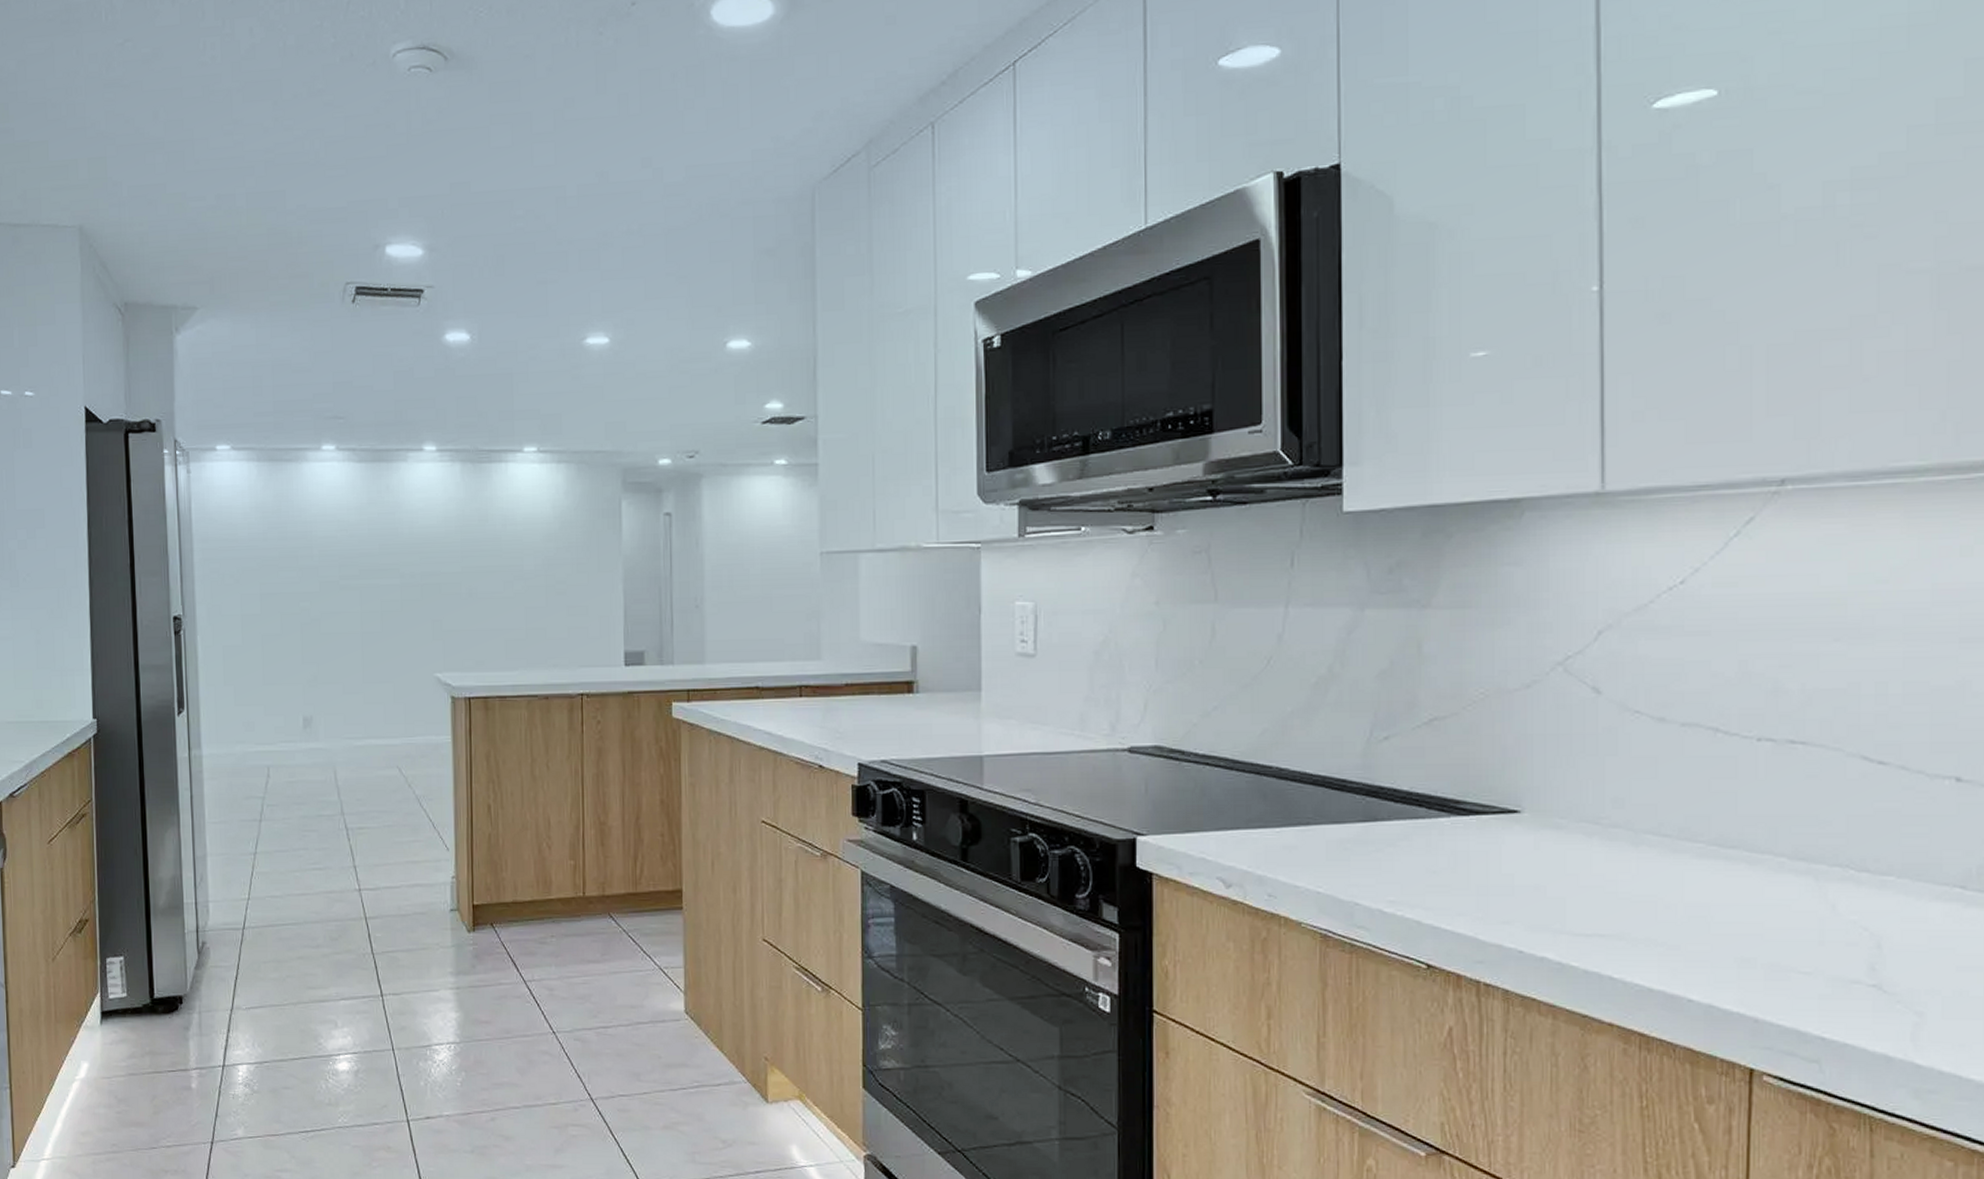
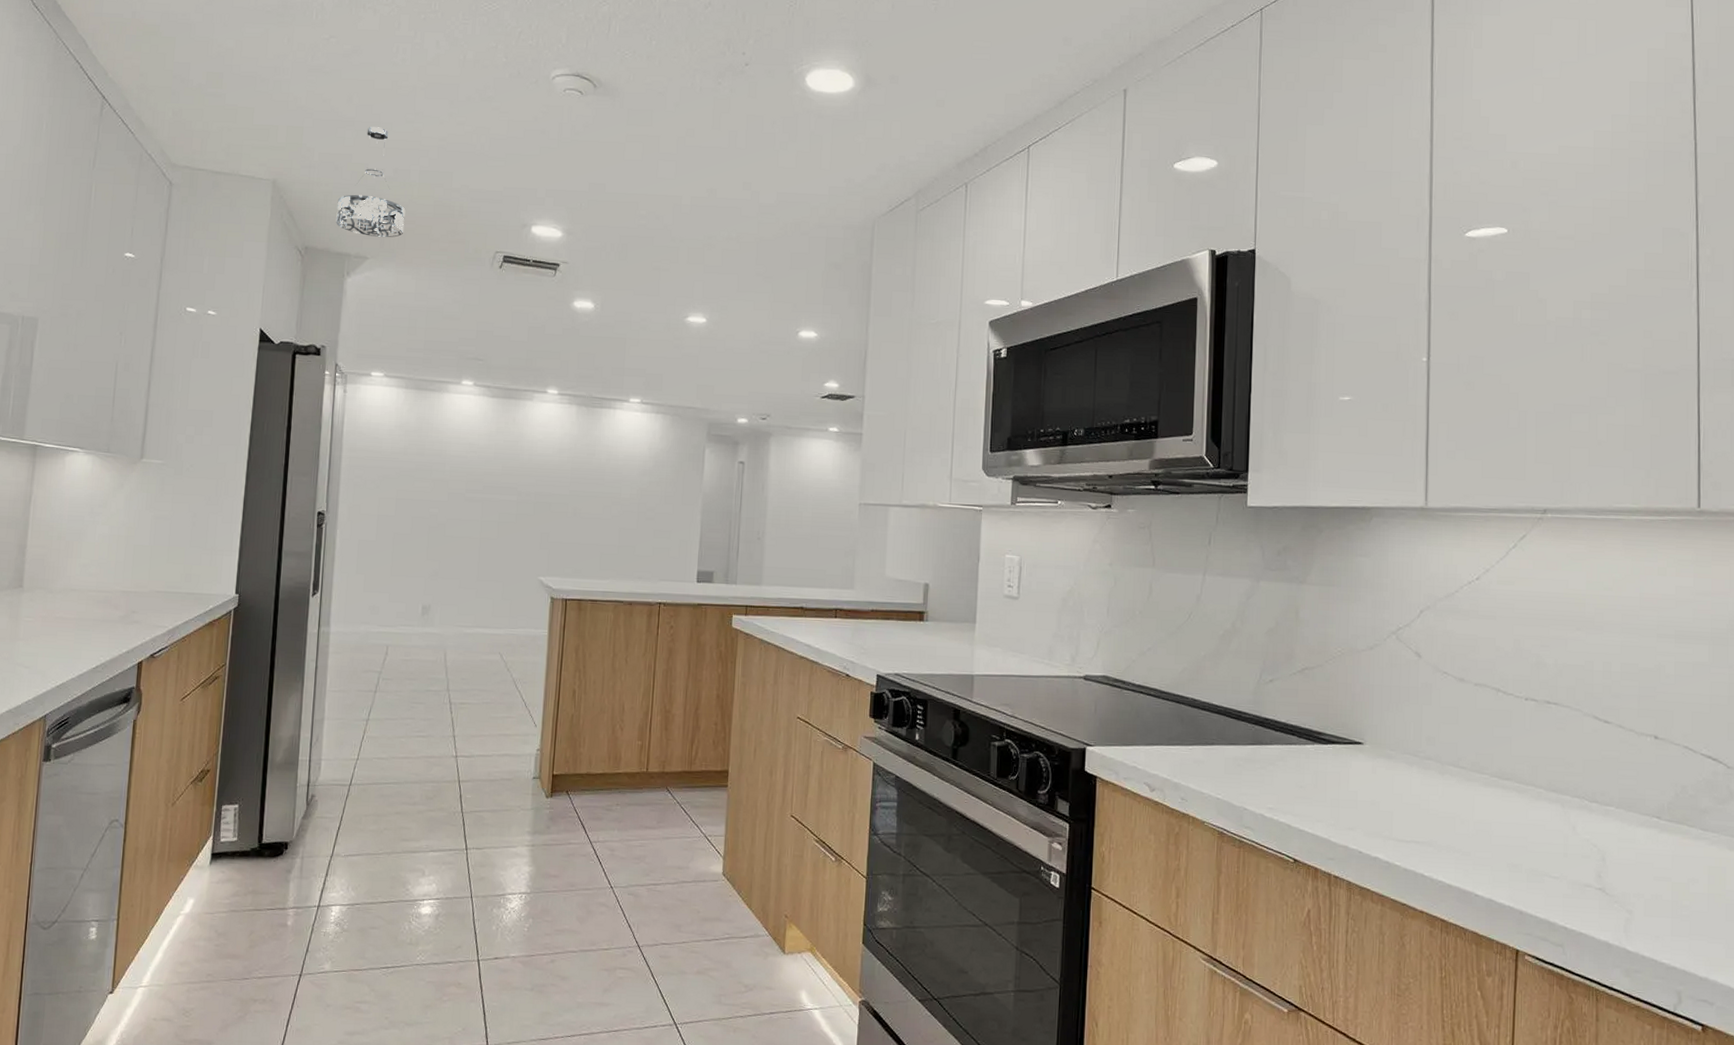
pendant light: none [155,145,235,281] -> present [336,127,406,237]

